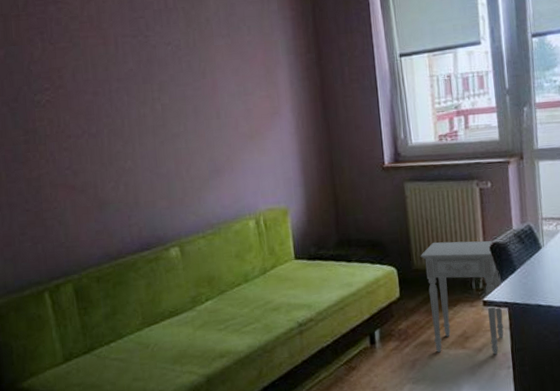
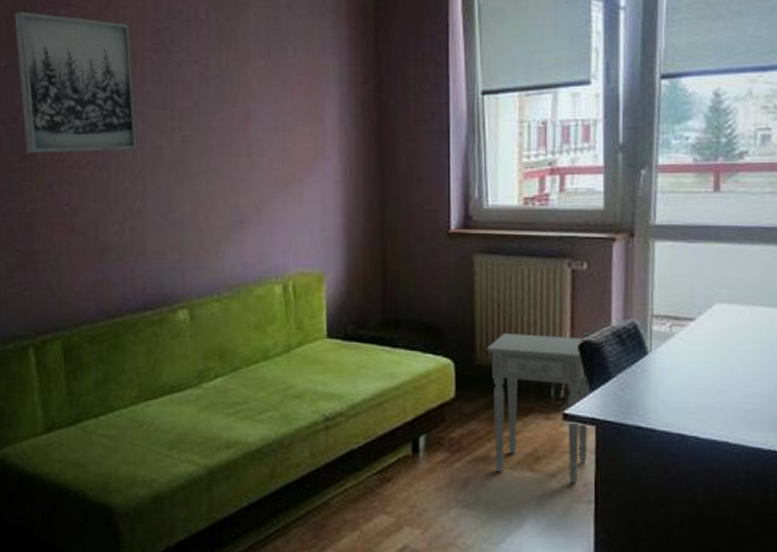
wall art: none [9,8,125,128] -> present [14,11,138,153]

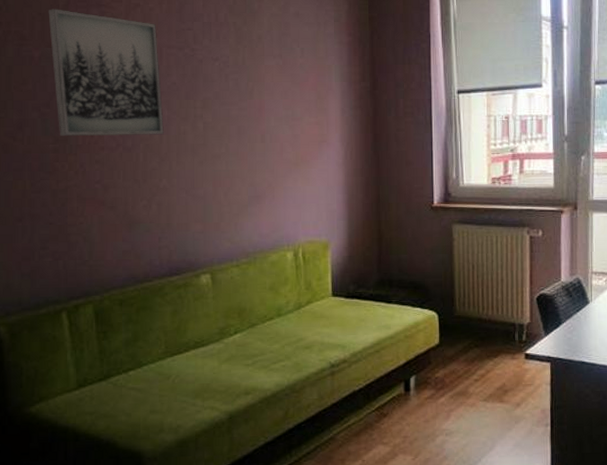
nightstand: present [486,332,589,483] -> none [463,288,545,410]

